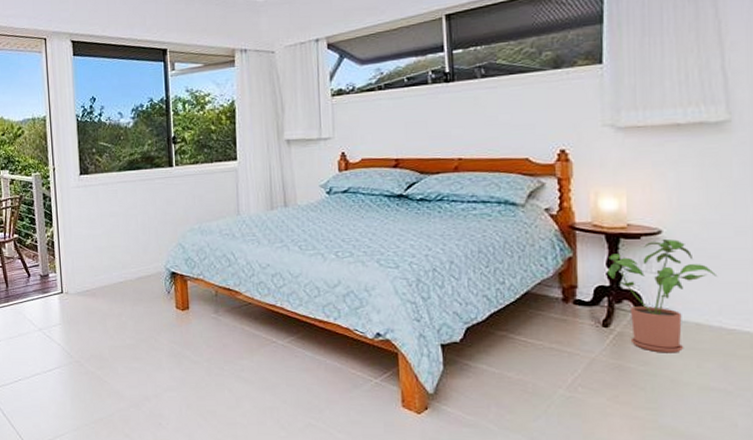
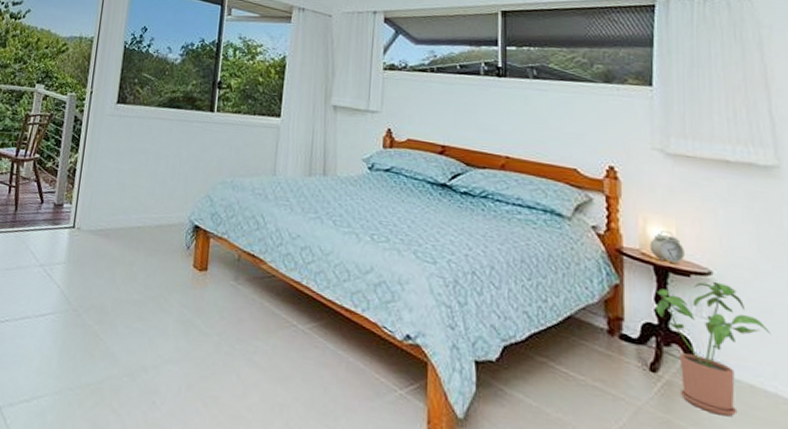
alarm clock: none [601,201,635,229] -> present [649,231,685,264]

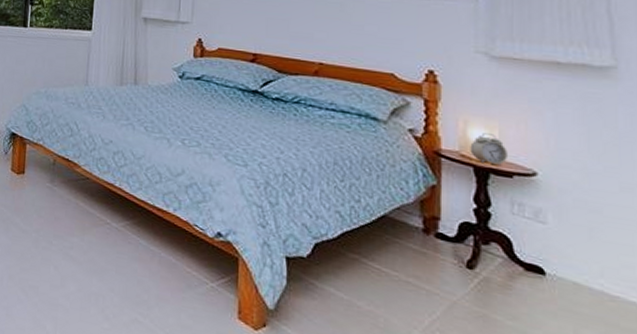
house plant: present [656,281,772,417] -> none [474,182,600,313]

